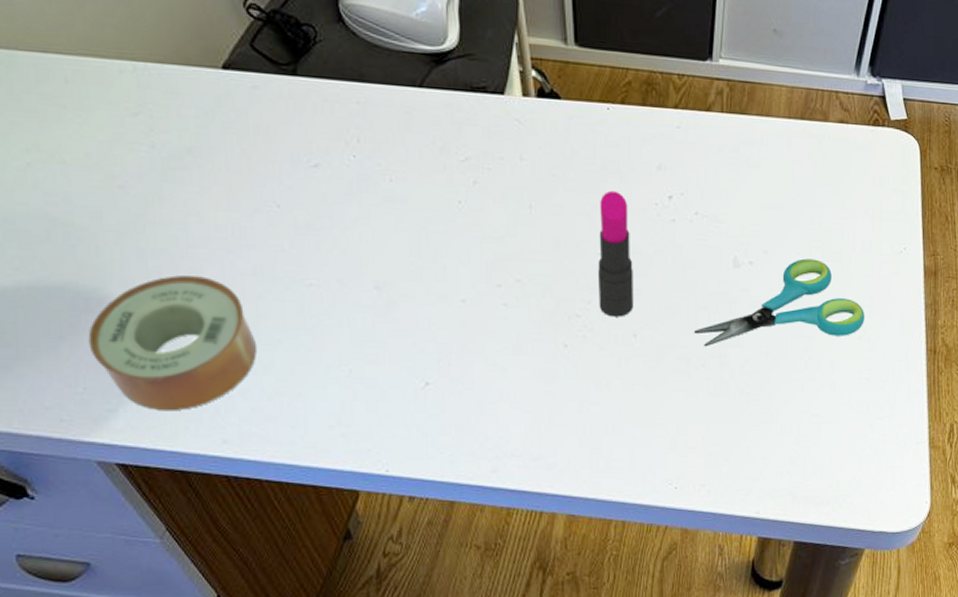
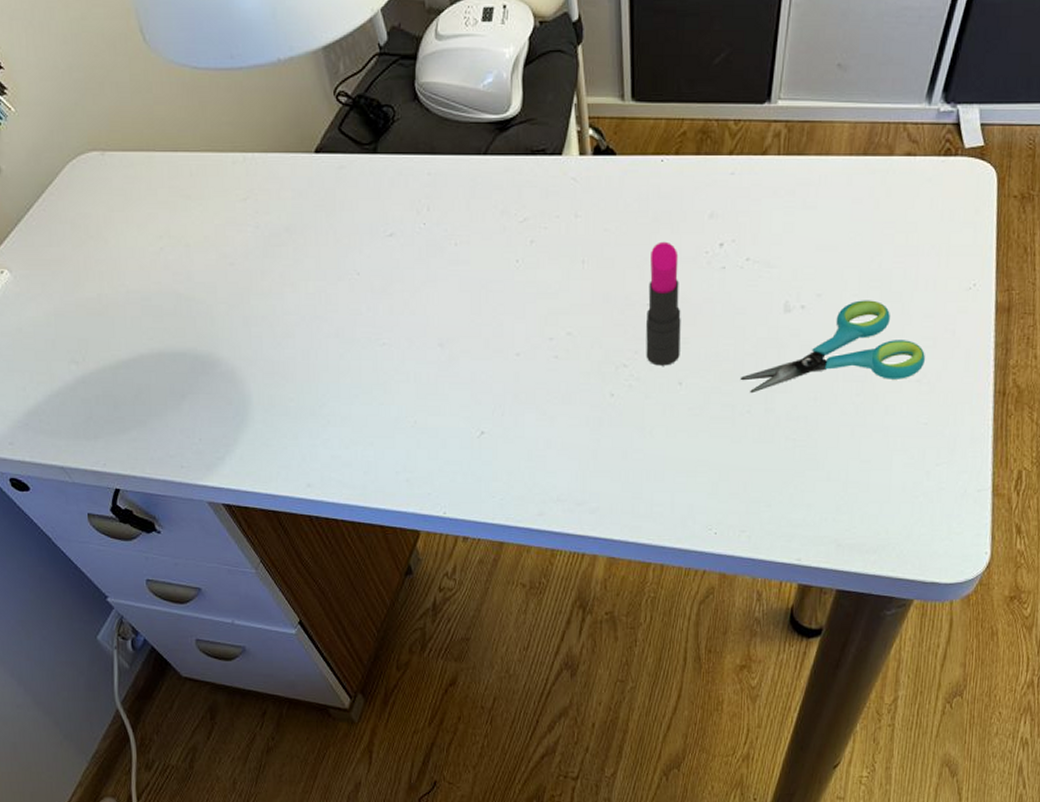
adhesive tape: present [88,275,256,410] -> none [203,340,336,458]

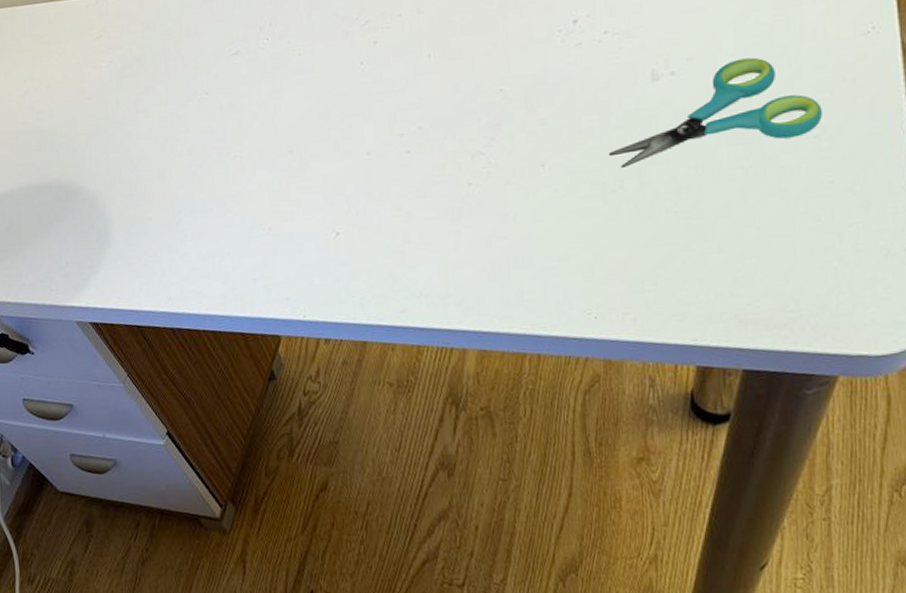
lipstick: present [646,241,681,366] -> none [499,25,540,150]

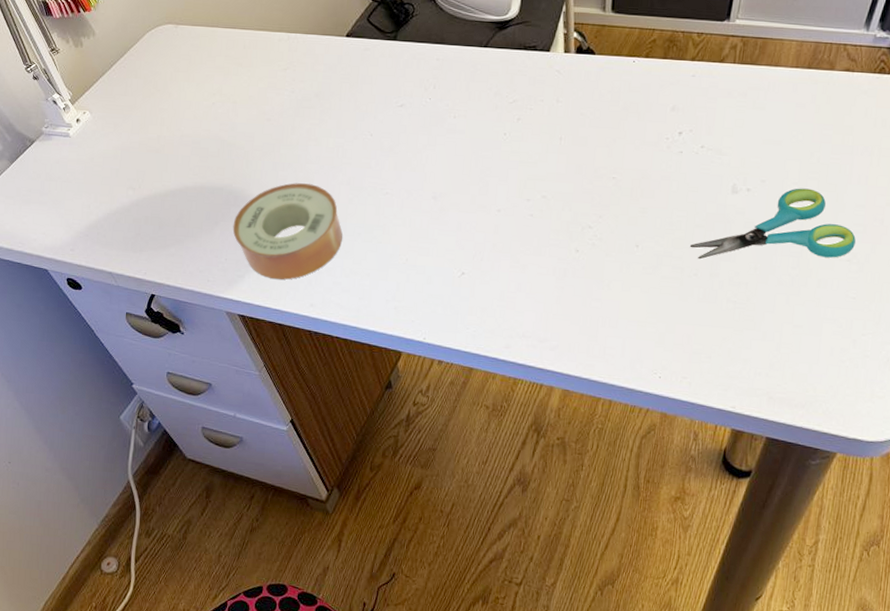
adhesive tape: none [68,161,193,276] -> present [232,183,343,280]

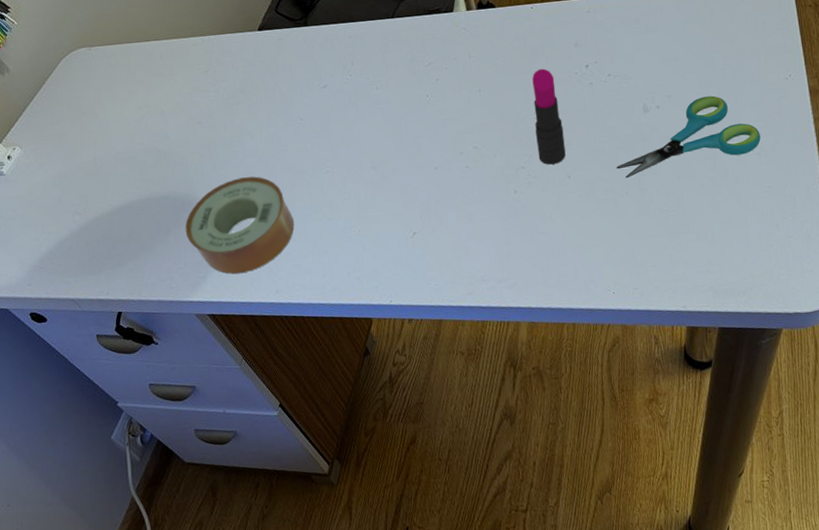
lipstick: none [609,127,643,230] -> present [532,68,566,165]

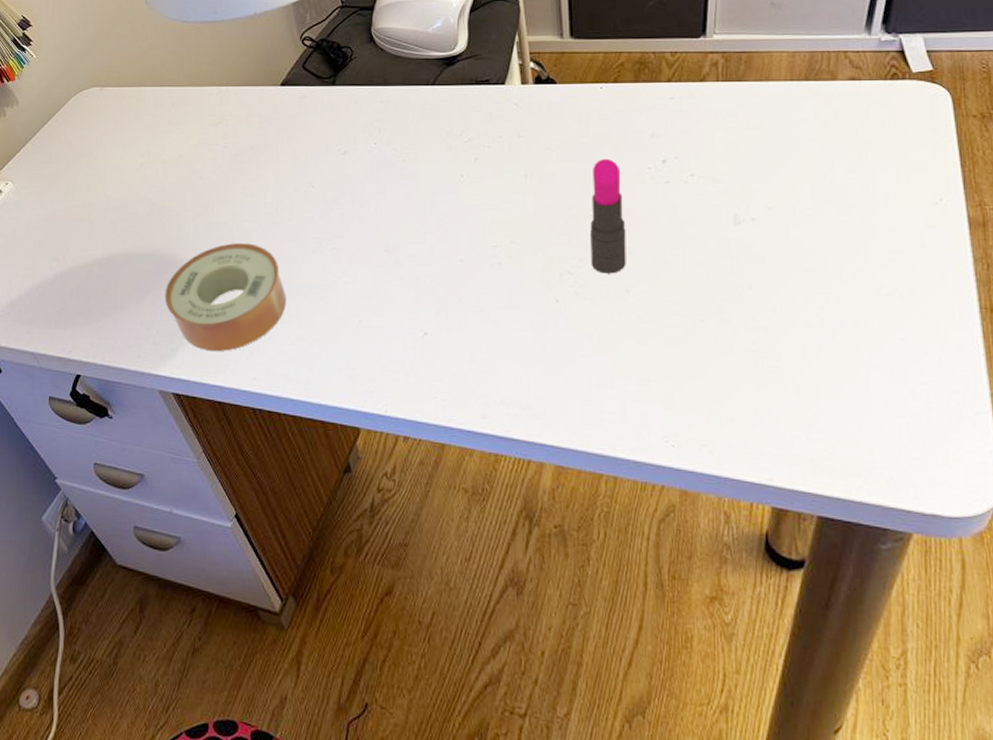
scissors: present [616,95,761,179] -> none [690,214,894,303]

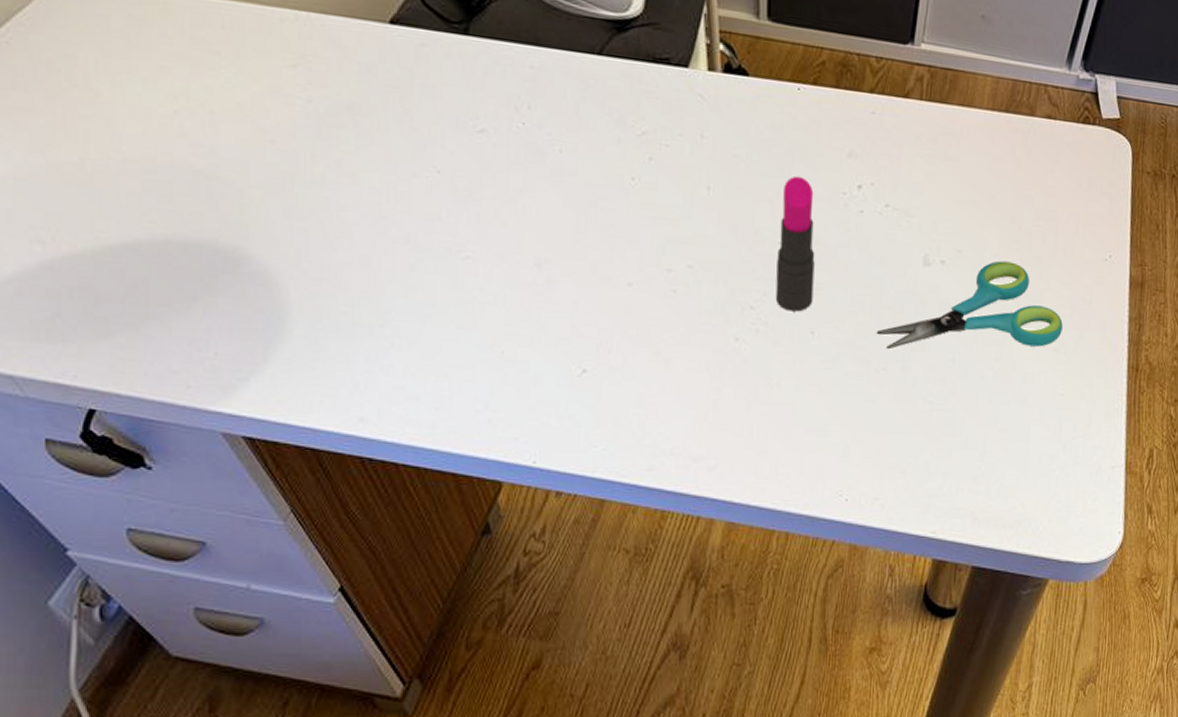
adhesive tape: present [164,243,286,351] -> none [224,239,403,383]
scissors: none [690,214,894,303] -> present [876,261,1063,350]

